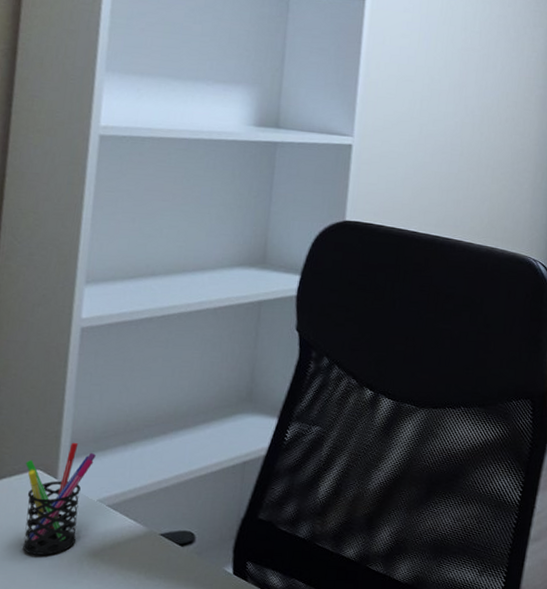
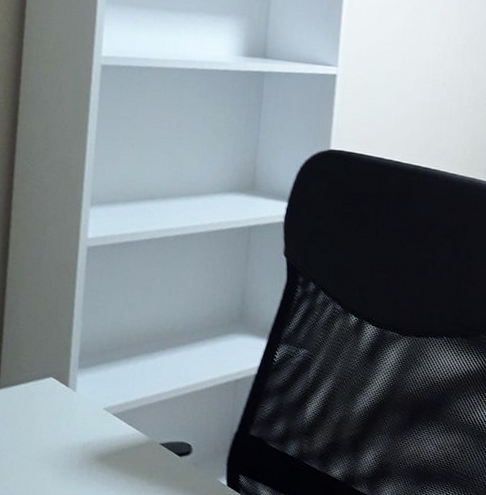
pen holder: present [23,442,96,555] -> none [39,353,102,457]

